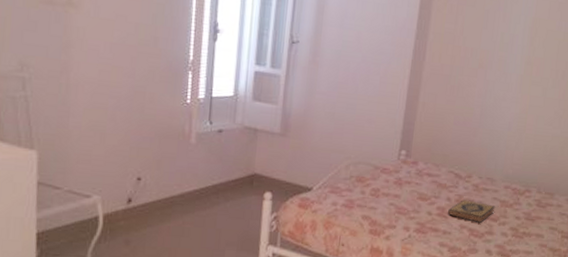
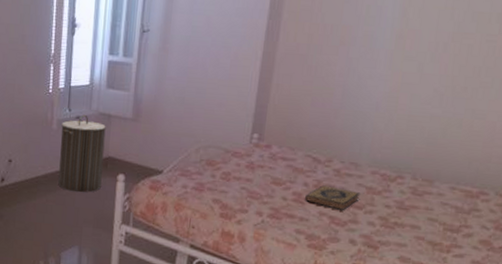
laundry hamper: none [197,128,252,213] -> present [58,114,106,193]

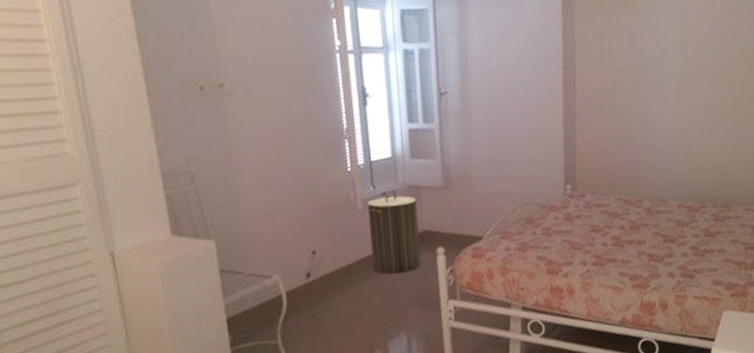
hardback book: present [305,184,361,210] -> none [623,224,672,247]

